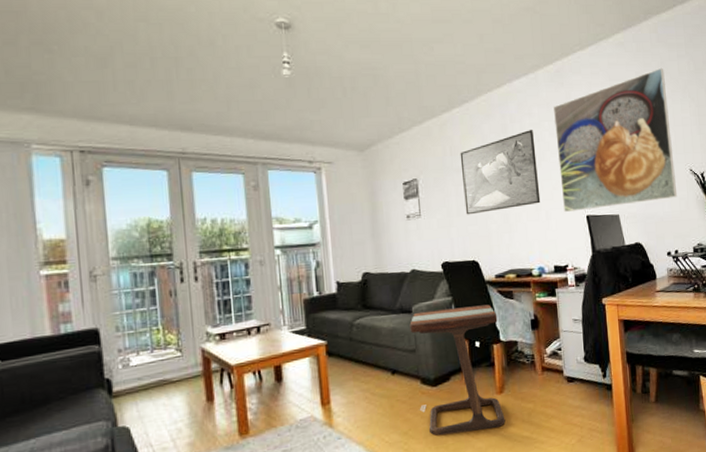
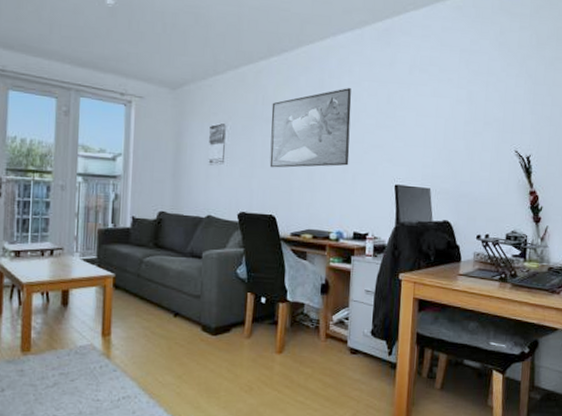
side table: present [409,304,505,436] -> none [196,258,287,387]
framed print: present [554,67,678,213] -> none [372,38,503,179]

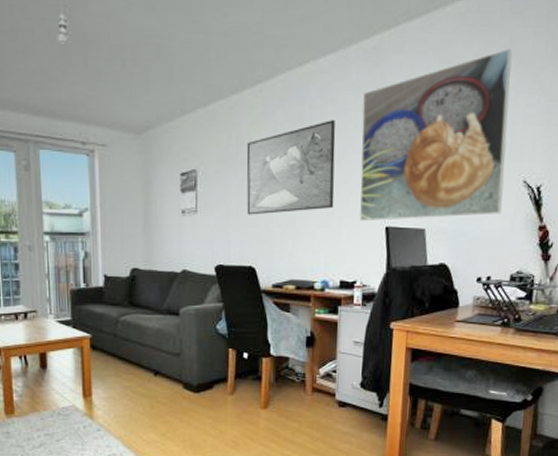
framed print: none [372,38,503,179] -> present [360,48,512,222]

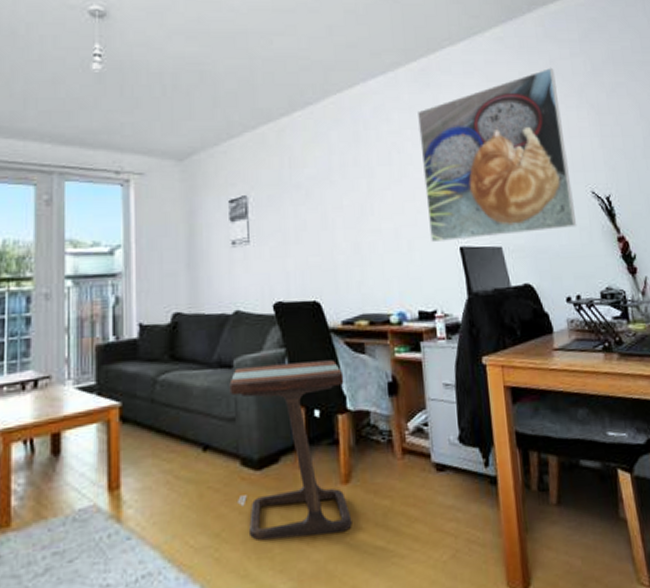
side table: none [176,315,270,442] -> present [229,360,352,541]
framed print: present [246,120,336,215] -> none [301,139,401,243]

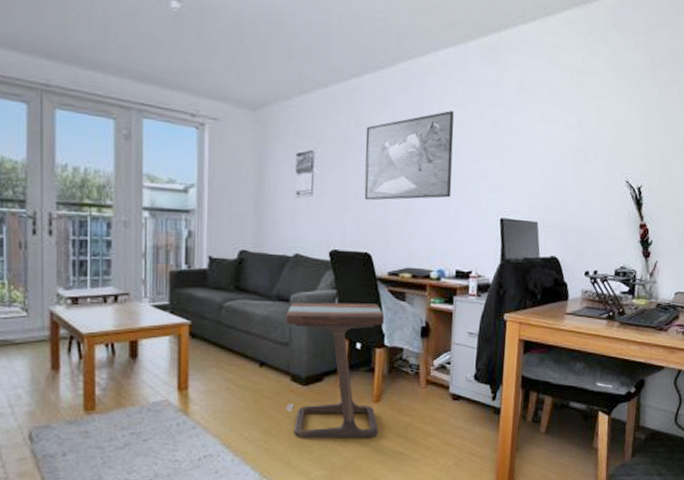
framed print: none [301,139,401,243] -> present [364,111,454,201]
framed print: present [418,67,577,243] -> none [476,57,616,212]

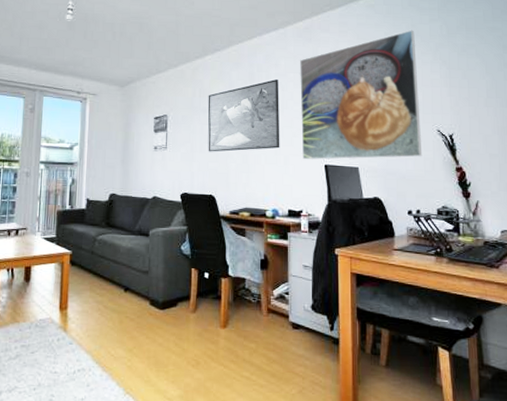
side table: present [285,302,385,439] -> none [145,236,228,361]
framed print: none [476,57,616,212] -> present [300,30,423,160]

